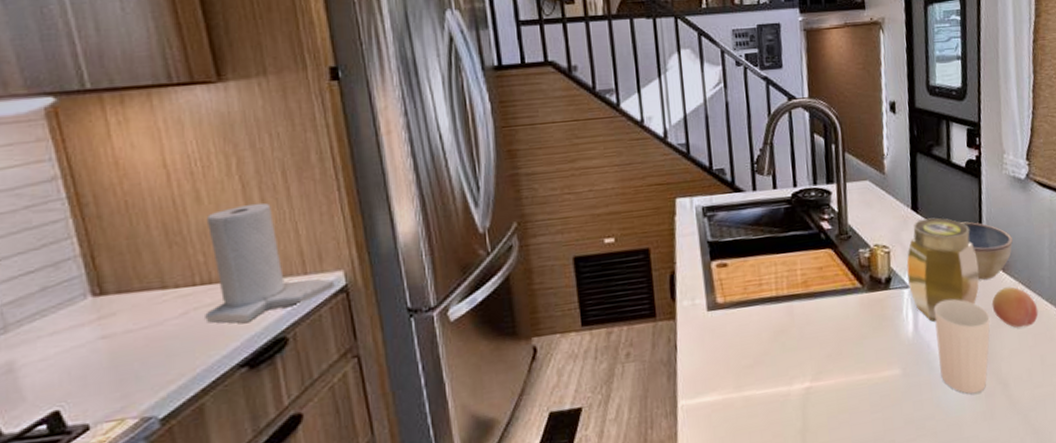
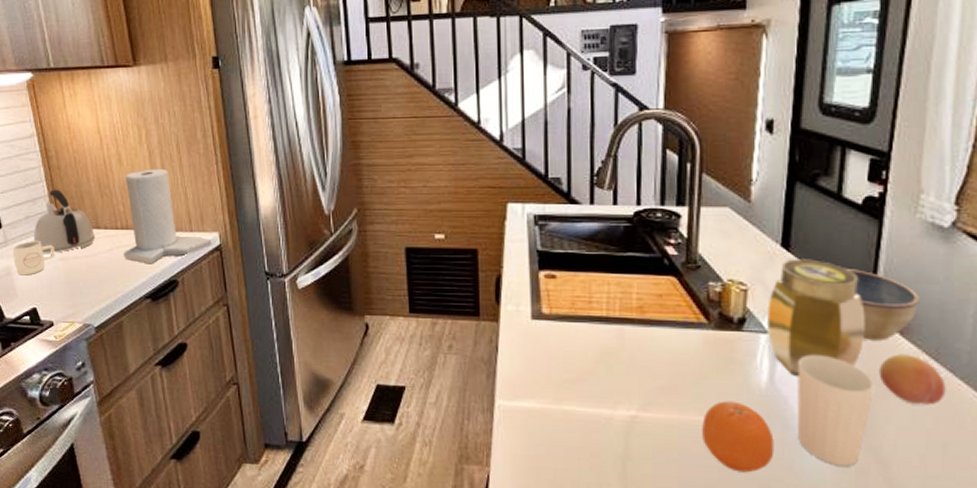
mug: none [18,318,93,371] -> present [13,241,56,276]
kettle: none [54,245,160,333] -> present [33,189,96,253]
fruit: none [866,354,925,420] -> present [702,401,774,473]

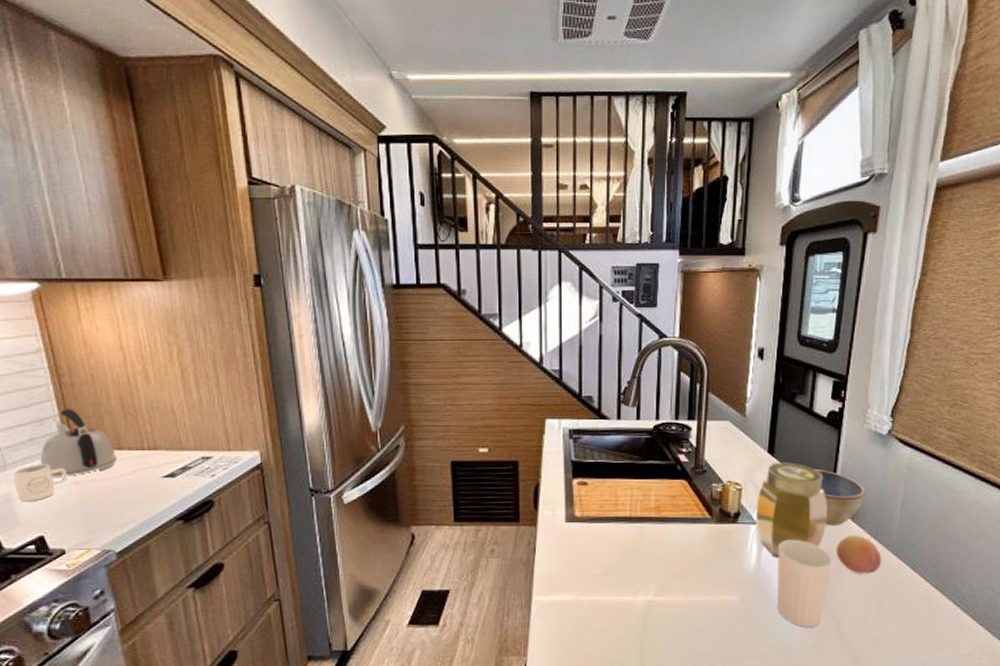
paper towel: present [124,168,212,264] -> none [151,387,252,485]
fruit: present [702,401,774,473] -> none [705,582,760,640]

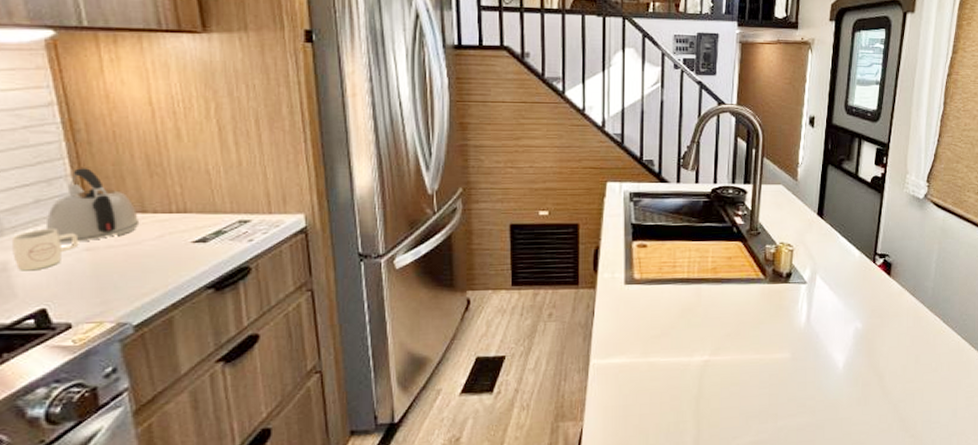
jar: present [756,462,827,557] -> none [807,224,871,315]
cup: present [777,539,833,628] -> none [825,297,876,382]
bowl: present [814,468,865,526] -> none [859,230,904,284]
fruit: present [836,535,882,574] -> none [878,292,919,329]

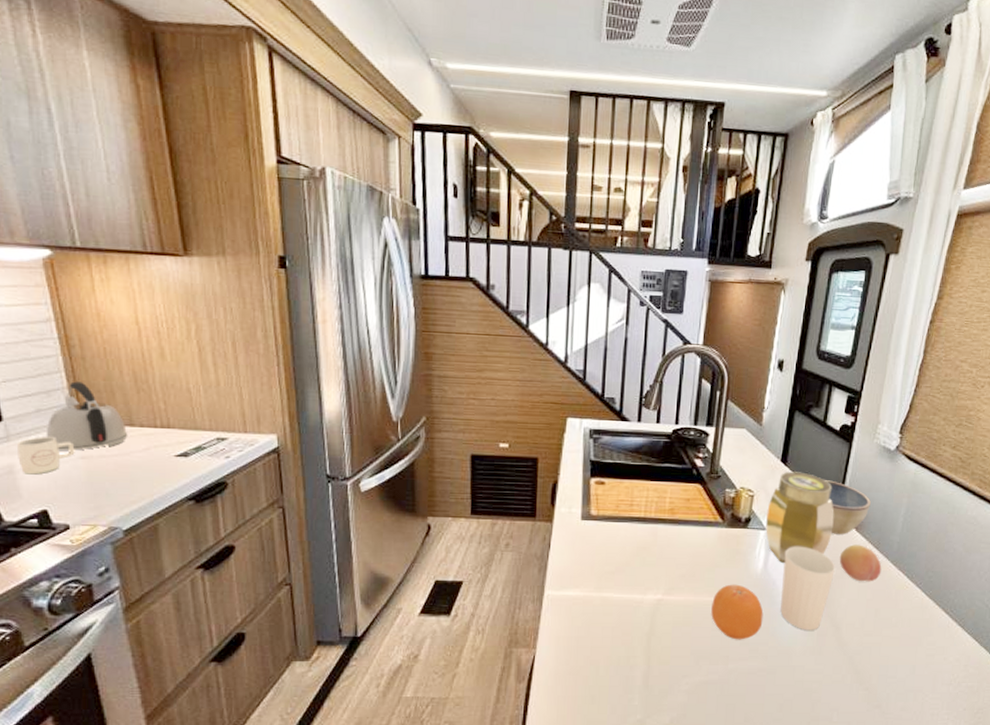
fruit: none [758,340,809,397] -> present [711,584,764,640]
jar: none [807,224,871,315] -> present [766,471,834,563]
cup: none [825,297,876,382] -> present [780,546,836,631]
bowl: none [859,230,904,284] -> present [824,479,871,535]
fruit: none [878,292,919,329] -> present [839,544,882,582]

